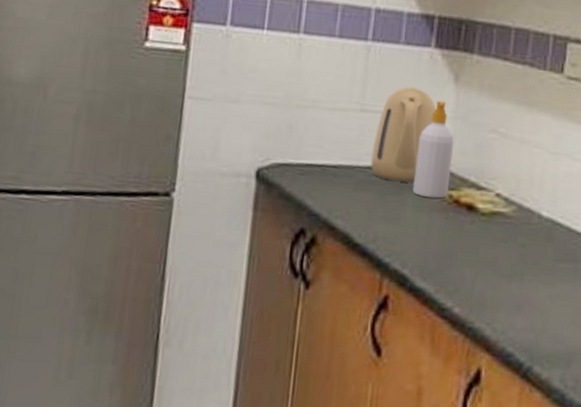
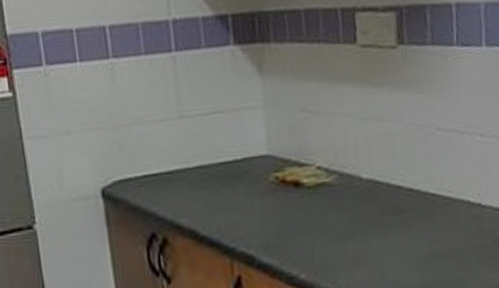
kettle: present [371,87,437,182] -> none [198,85,248,175]
soap bottle: present [412,100,455,199] -> none [237,92,274,184]

